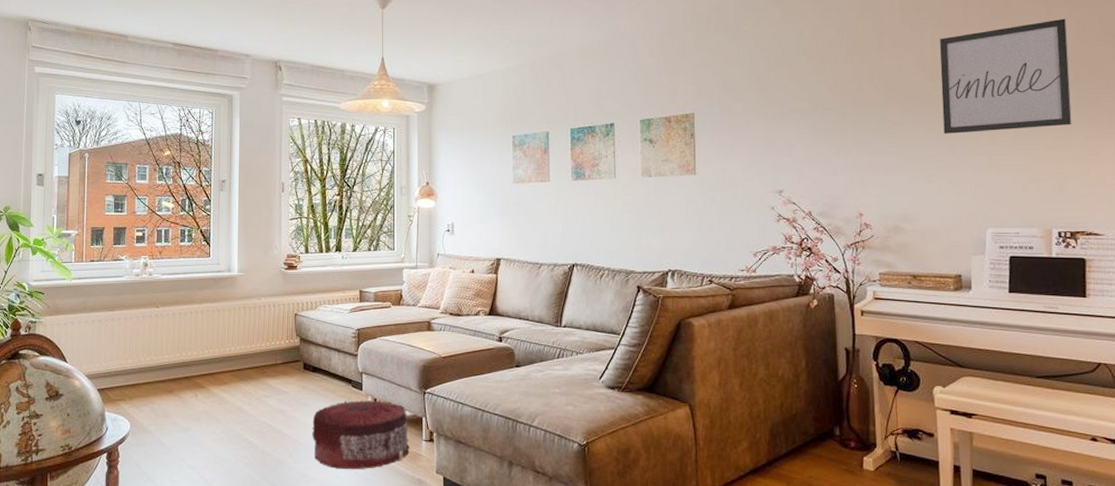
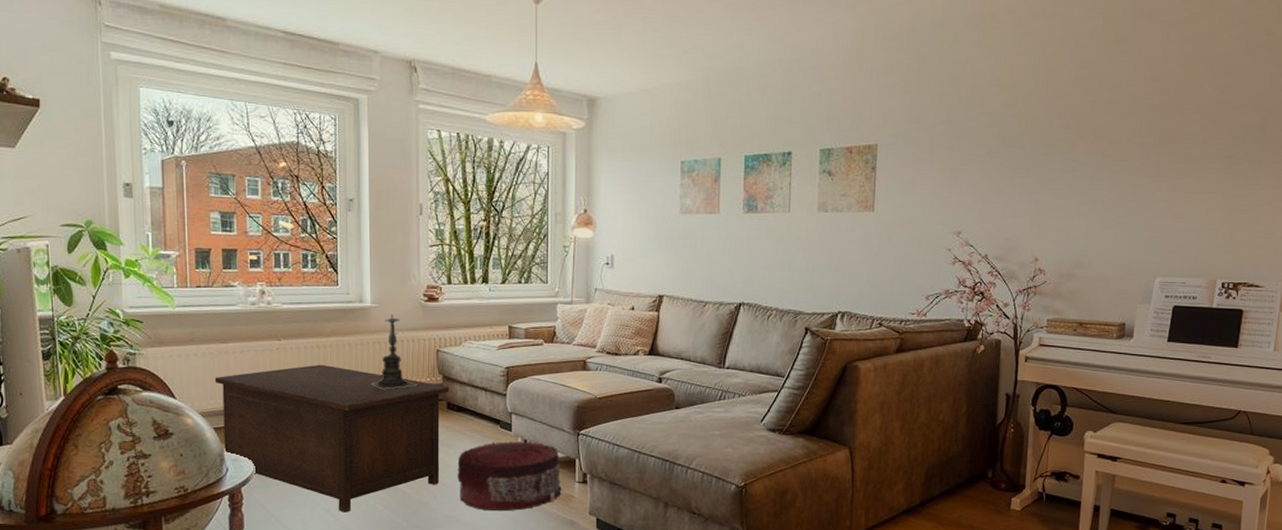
cabinet: none [101,329,306,470] -> present [214,364,450,513]
candle holder: none [234,282,279,352] -> present [369,314,419,390]
wall art: present [939,18,1072,134] -> none [1127,59,1263,178]

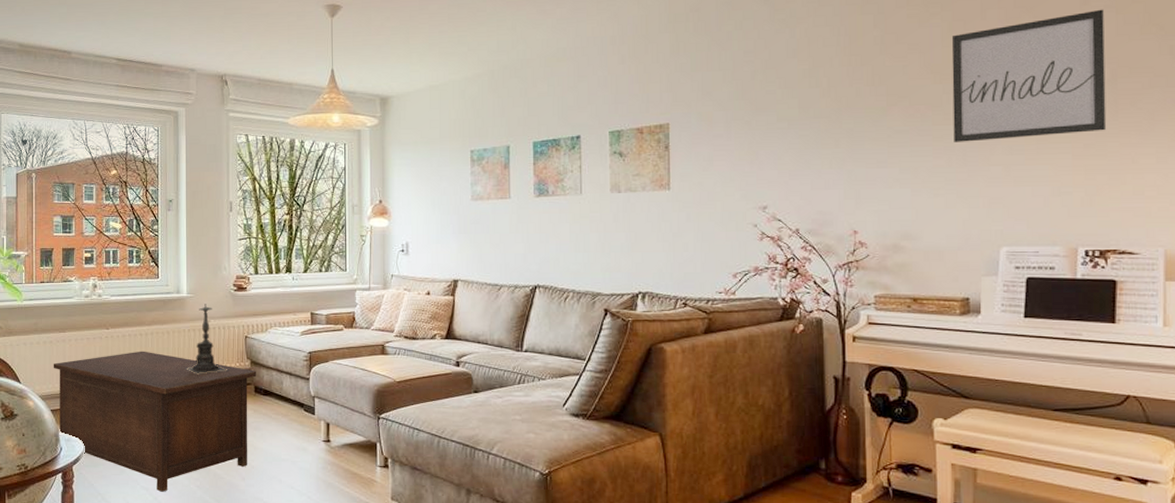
pouf: present [457,441,563,512] -> none [264,424,365,495]
wall art: none [1127,59,1263,178] -> present [951,9,1107,142]

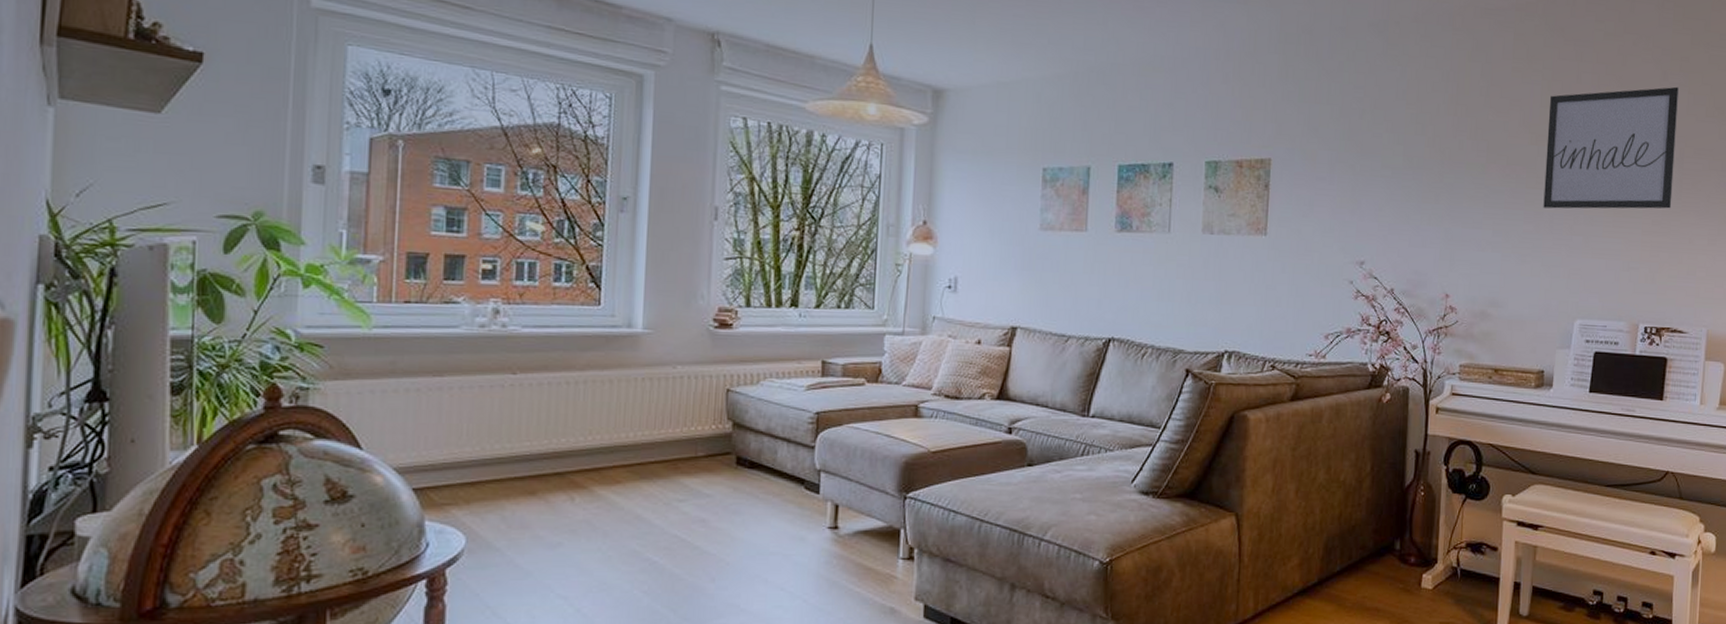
cabinet: present [53,351,257,492] -> none [419,405,741,601]
candle holder: present [185,304,230,375] -> none [633,343,701,440]

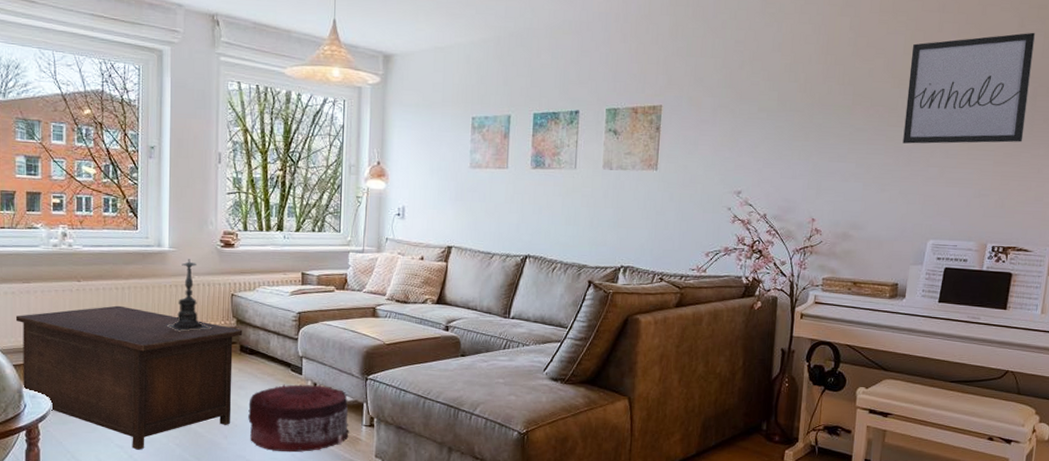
cabinet: none [419,405,741,601] -> present [15,305,243,450]
candle holder: none [633,343,701,440] -> present [165,259,214,332]
pouf: none [745,506,883,598] -> present [248,384,350,453]

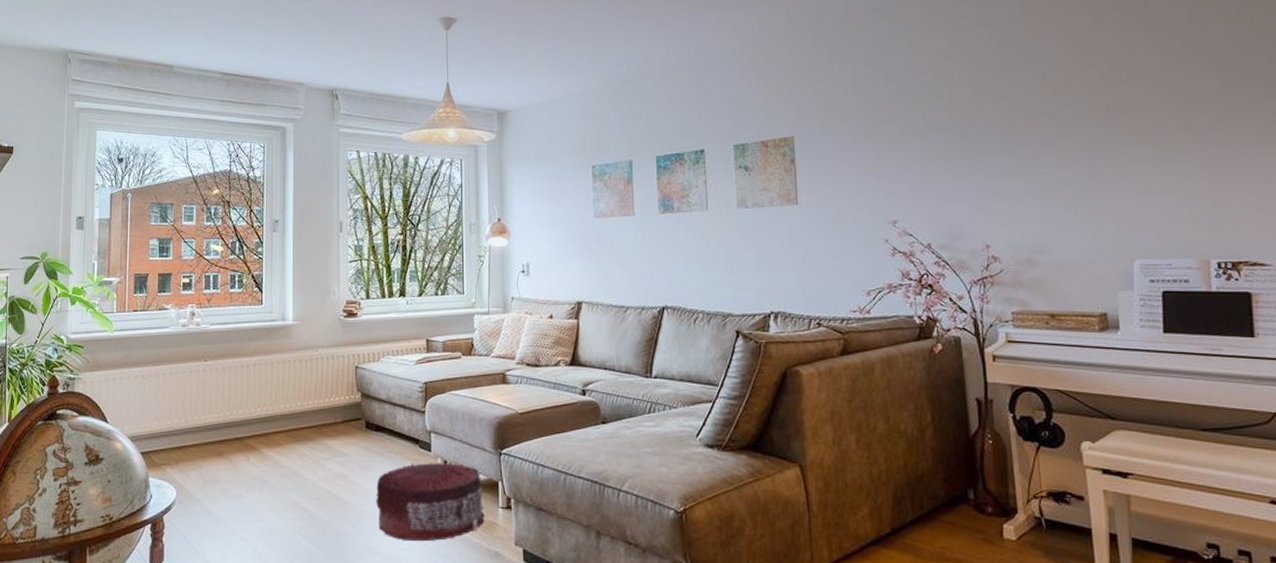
cabinet: present [15,305,243,450] -> none [144,384,368,543]
candle holder: present [165,259,214,332] -> none [289,332,338,409]
wall art: present [903,32,1035,144] -> none [1068,21,1227,154]

